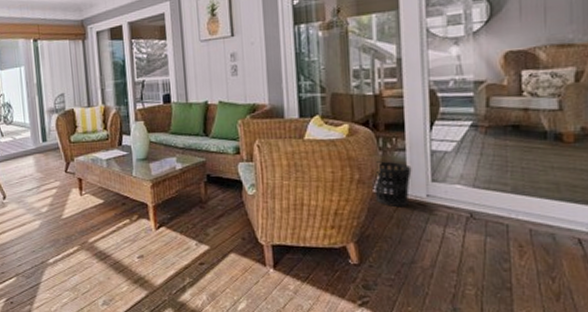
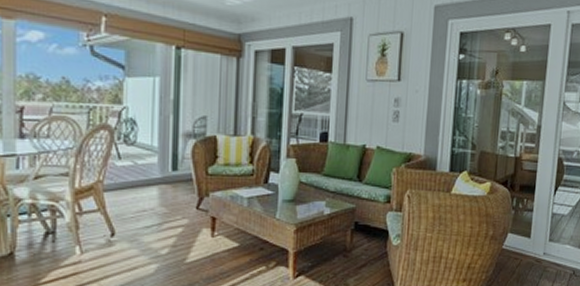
wastebasket: present [374,161,412,207] -> none [503,220,536,262]

